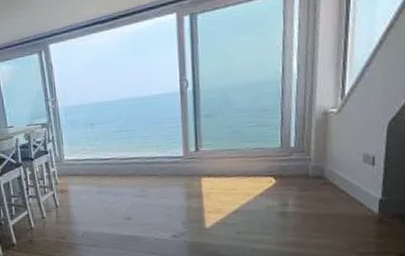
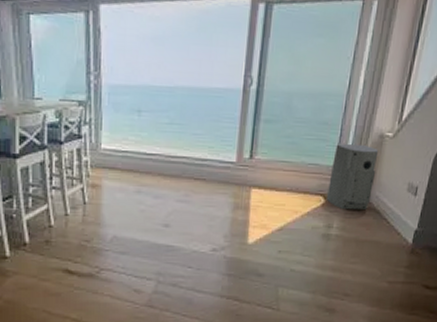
air purifier: none [277,123,326,188] -> present [327,143,379,210]

